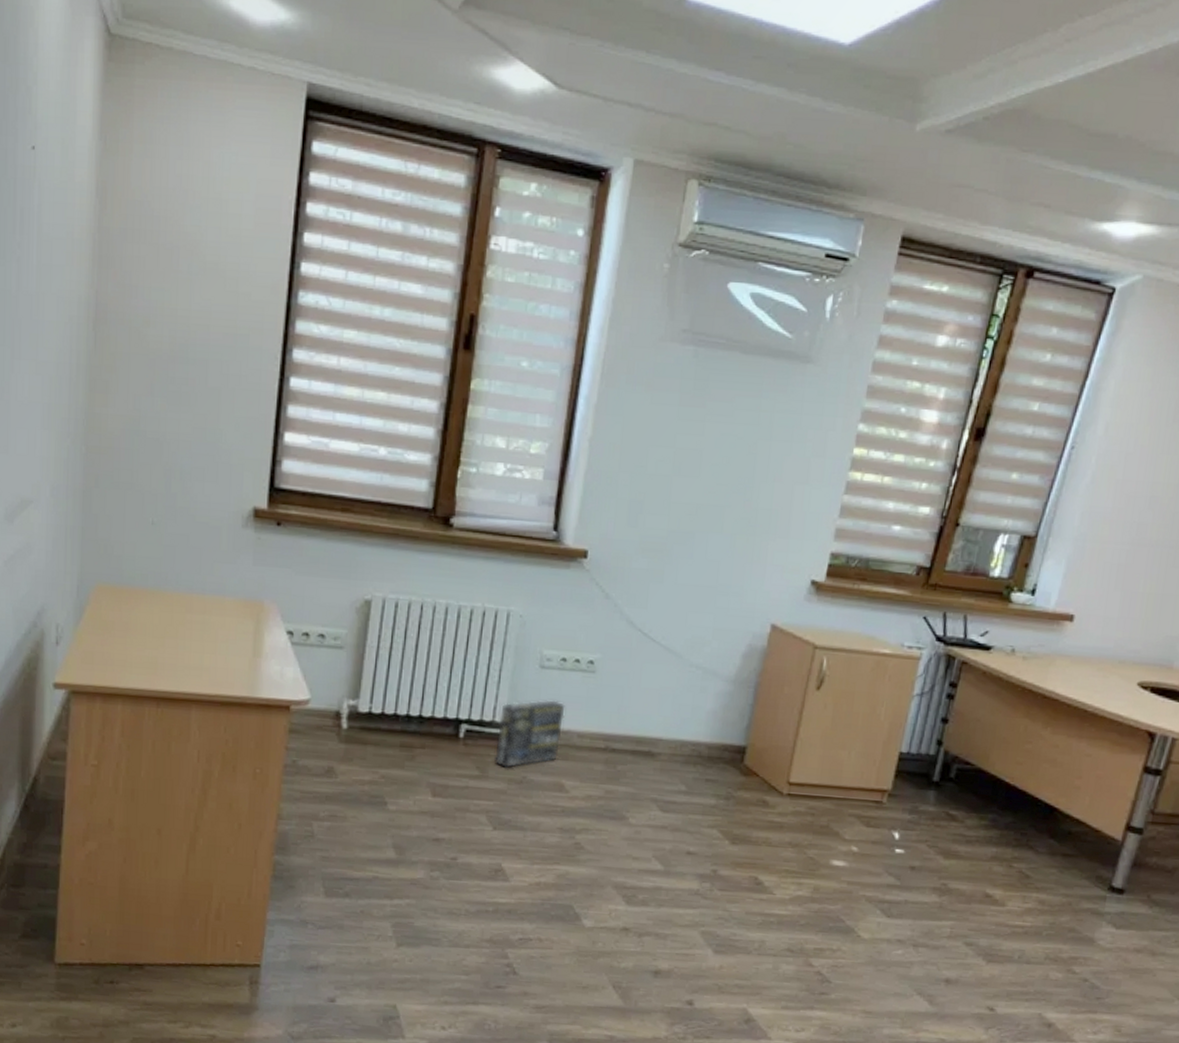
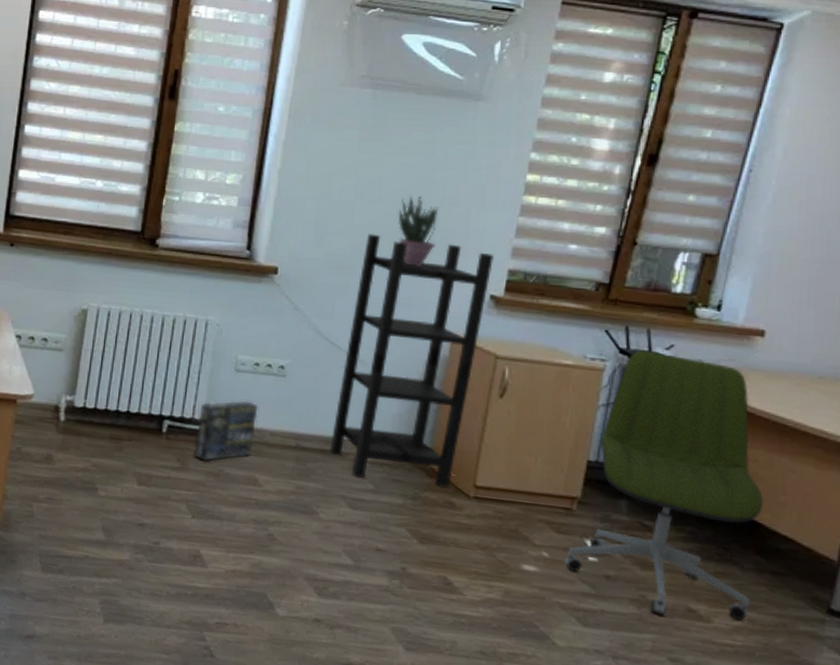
shelving unit: none [641,512,818,786] -> present [329,233,495,488]
potted plant: none [717,470,762,550] -> present [397,196,439,267]
office chair: none [872,637,1061,903] -> present [564,350,764,621]

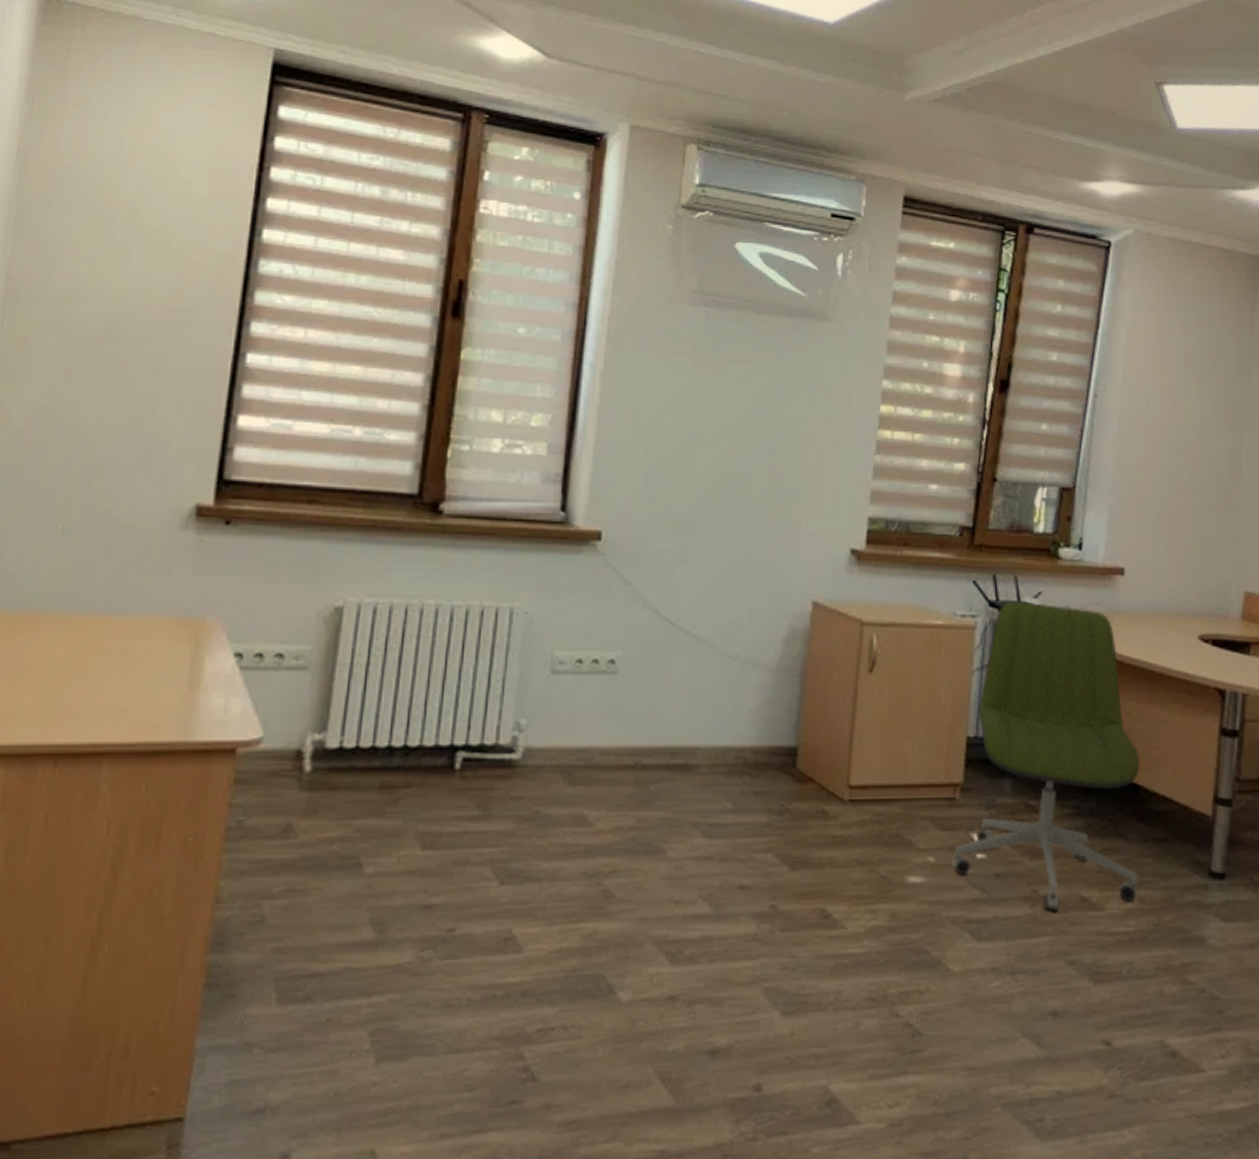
box: present [193,400,258,462] -> none [498,712,584,802]
shelving unit: present [329,233,495,488] -> none [676,482,853,797]
potted plant: present [397,196,439,267] -> none [742,434,789,520]

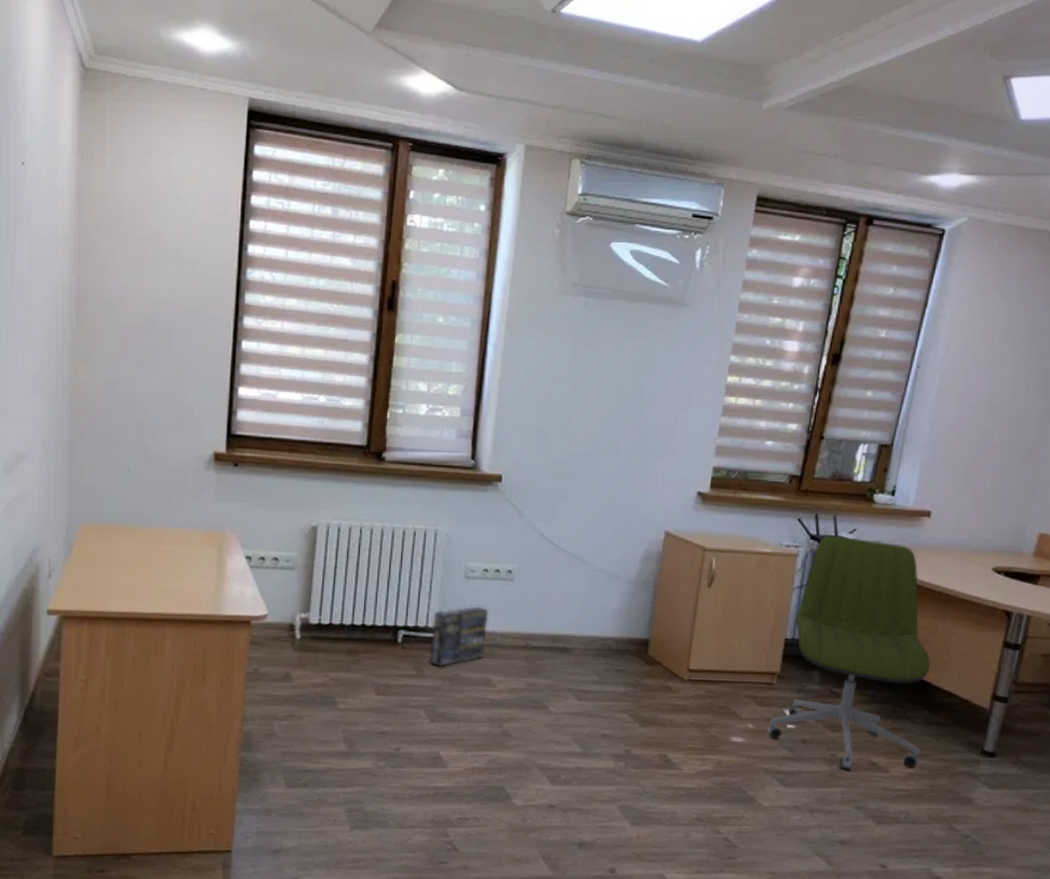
box: none [498,712,584,802] -> present [428,606,489,667]

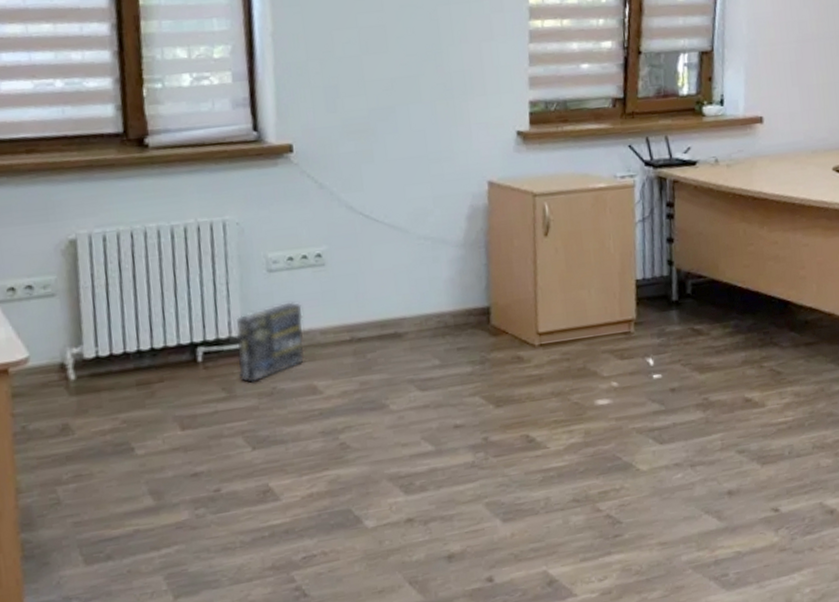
office chair: present [767,535,931,771] -> none [632,157,794,414]

